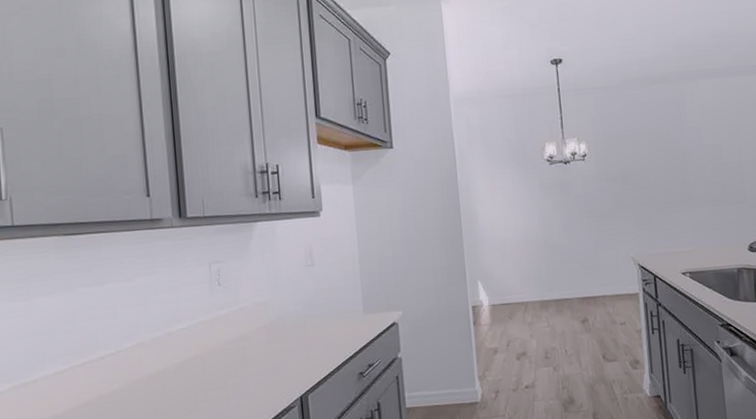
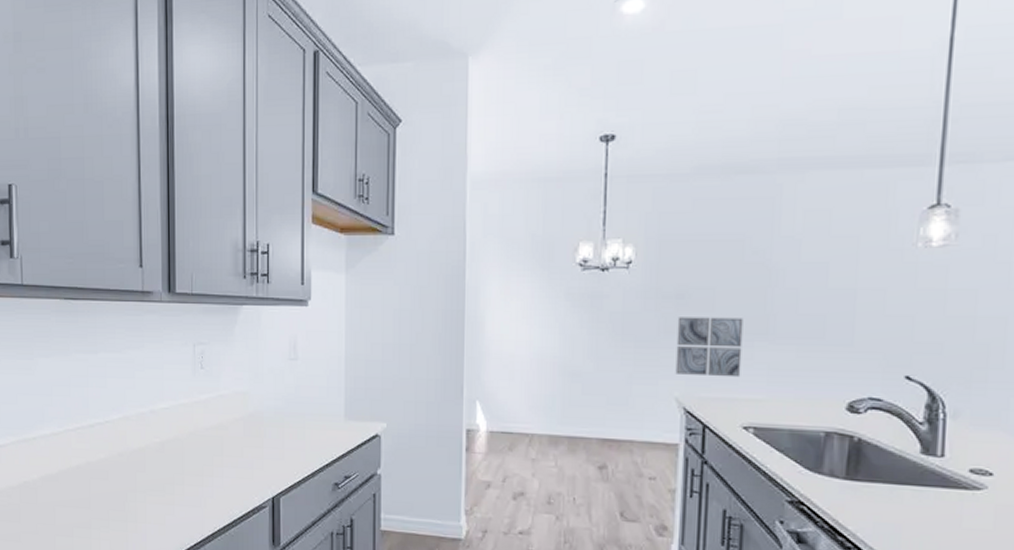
wall art: none [625,190,675,239] -> present [675,317,743,378]

